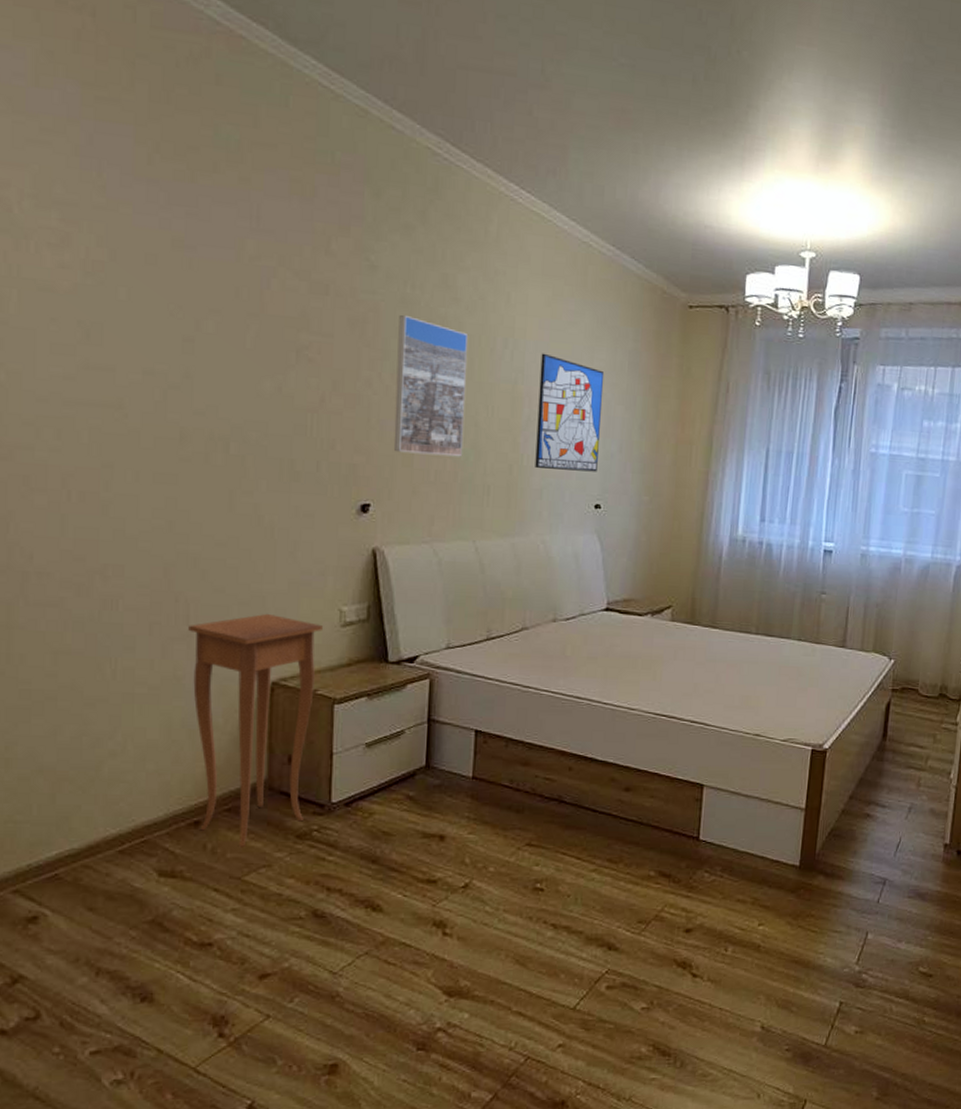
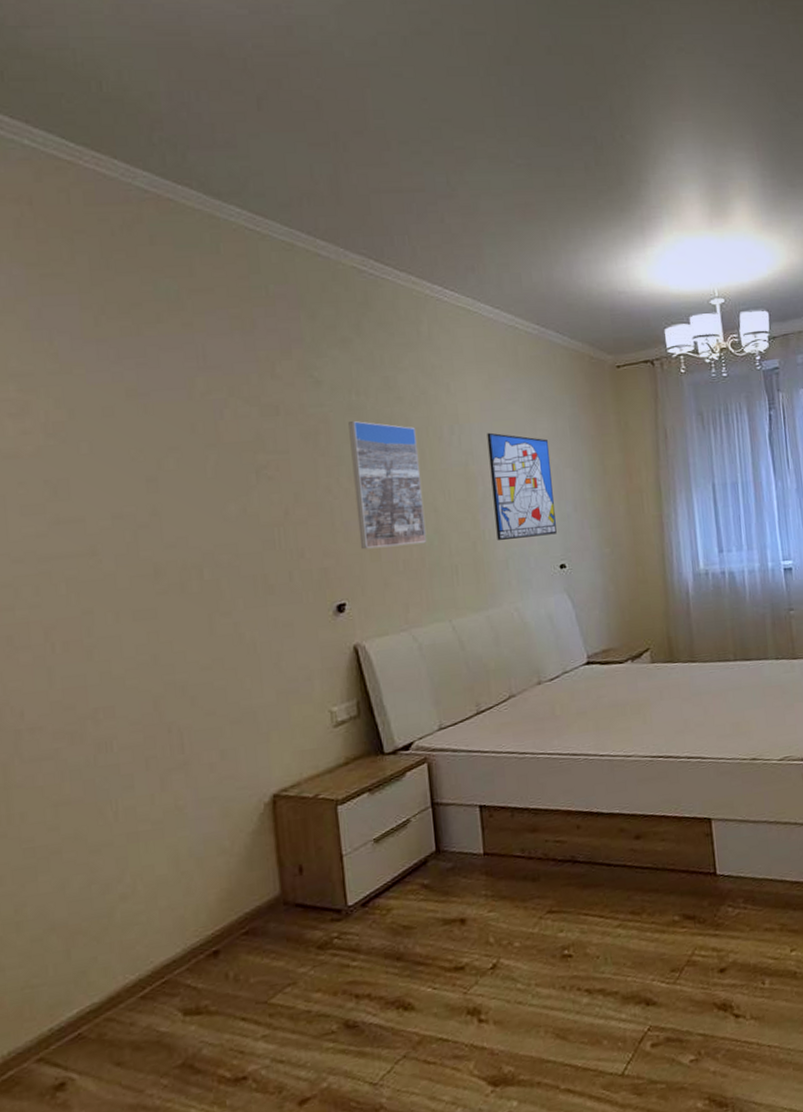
side table: present [188,613,323,848] -> none [184,727,322,971]

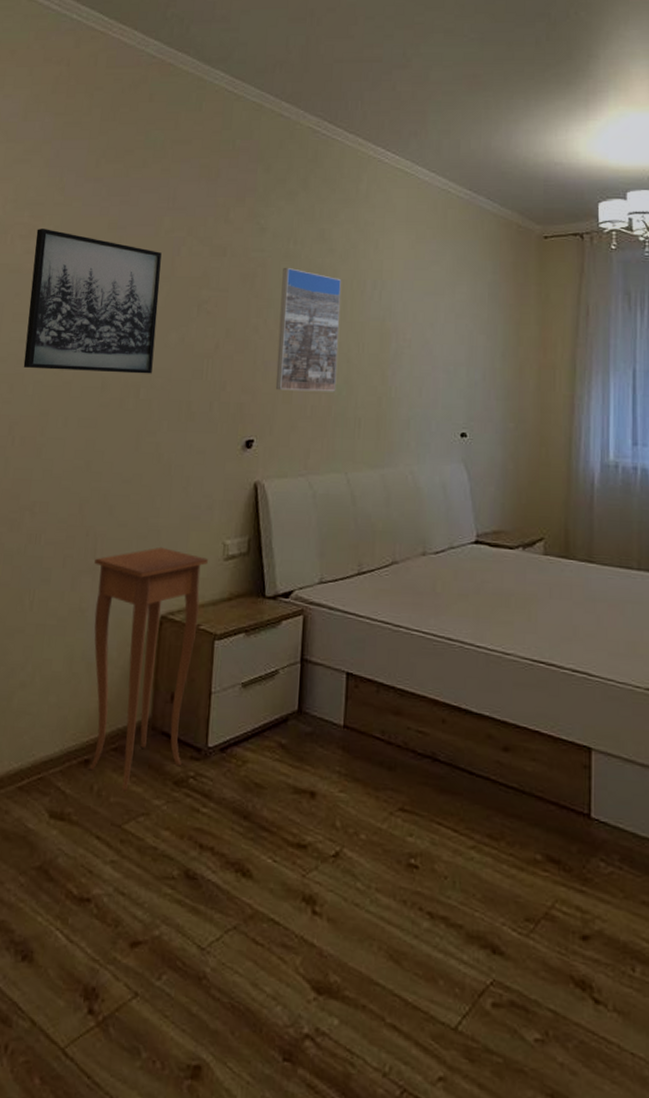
wall art: none [31,403,214,565] -> present [23,229,162,374]
side table: none [184,727,322,971] -> present [89,546,208,792]
wall art: present [487,432,557,540] -> none [402,291,466,401]

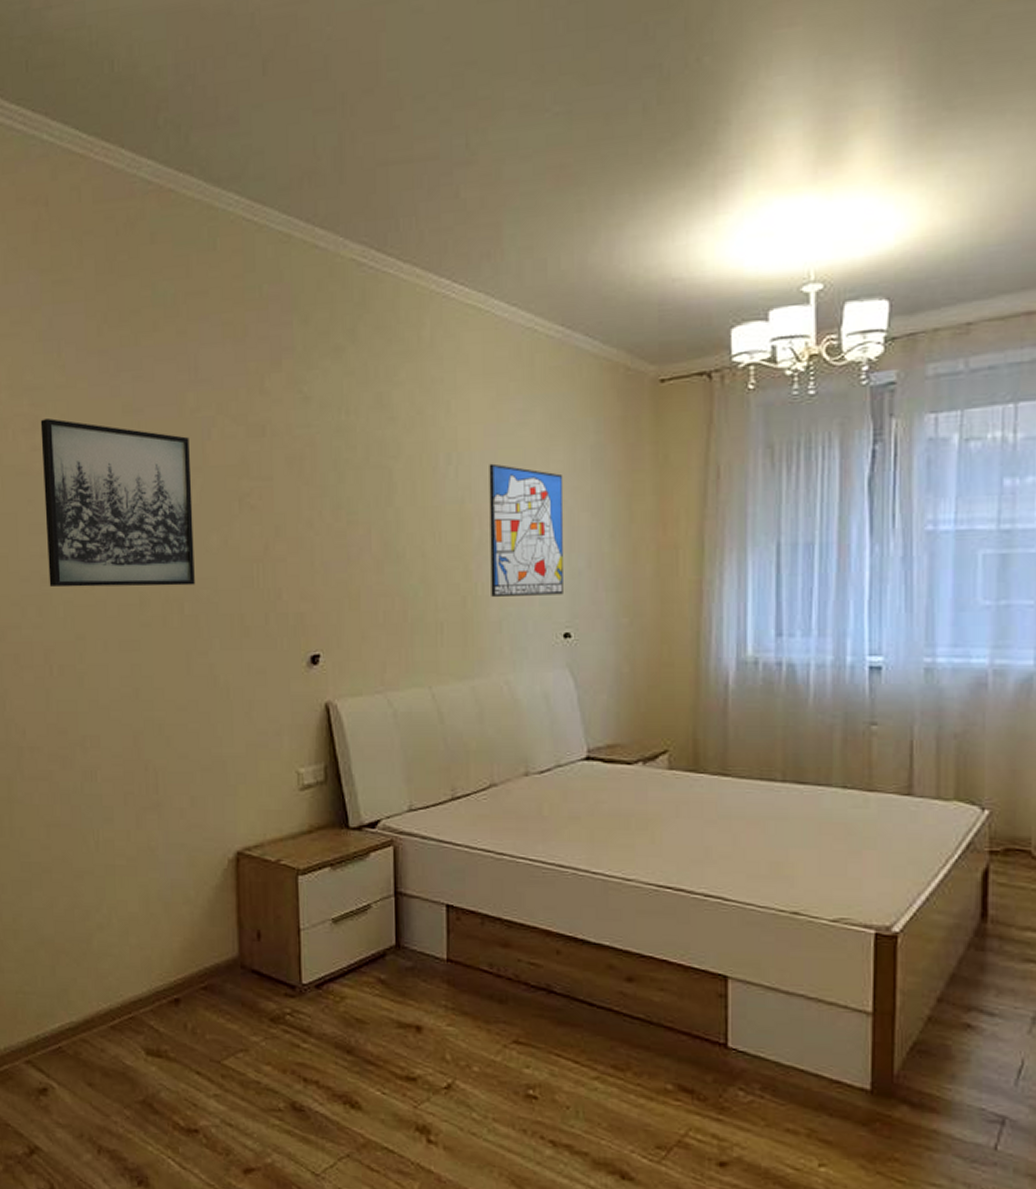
side table: present [89,546,208,792] -> none [158,778,282,1030]
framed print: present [276,268,341,392] -> none [336,445,411,595]
wall art: none [402,291,466,401] -> present [489,463,564,596]

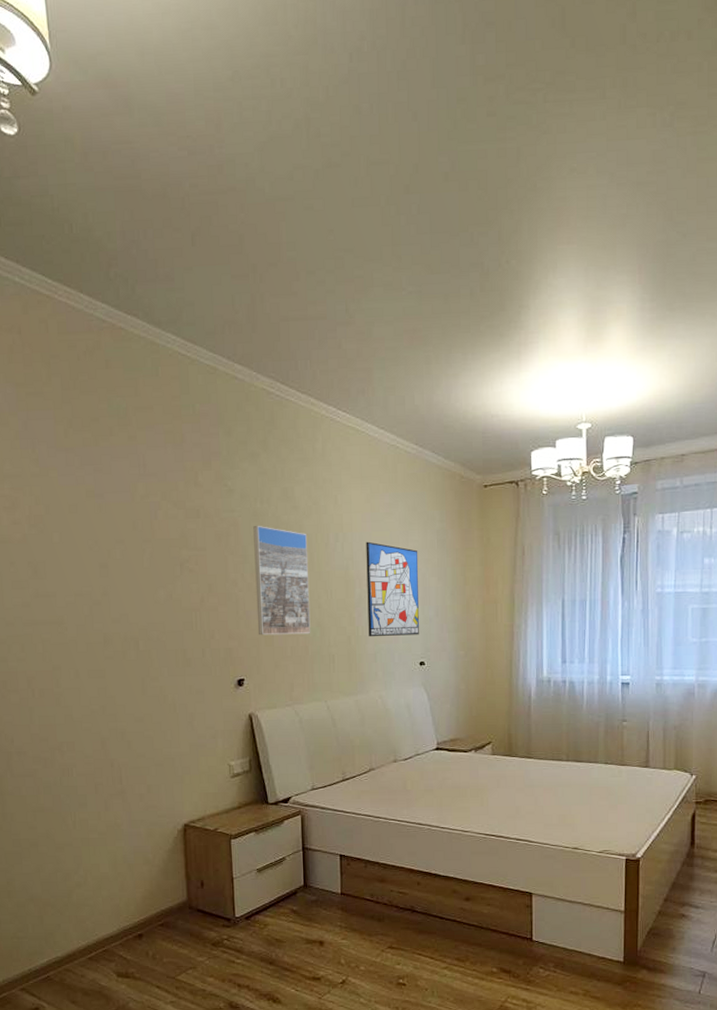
wall art: present [40,418,195,588] -> none [19,500,147,630]
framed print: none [336,445,411,595] -> present [253,526,311,636]

